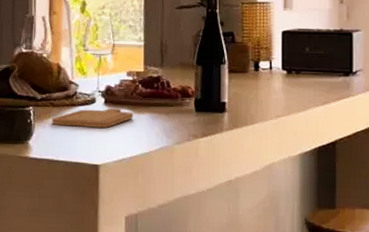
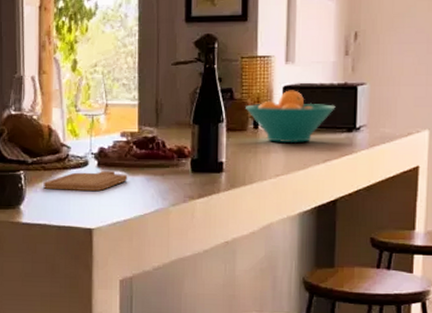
fruit bowl: none [247,35,332,86] -> present [246,90,336,144]

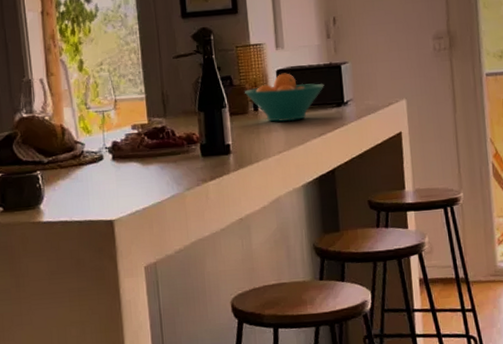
chopping board: present [43,170,128,192] -> none [61,162,143,187]

